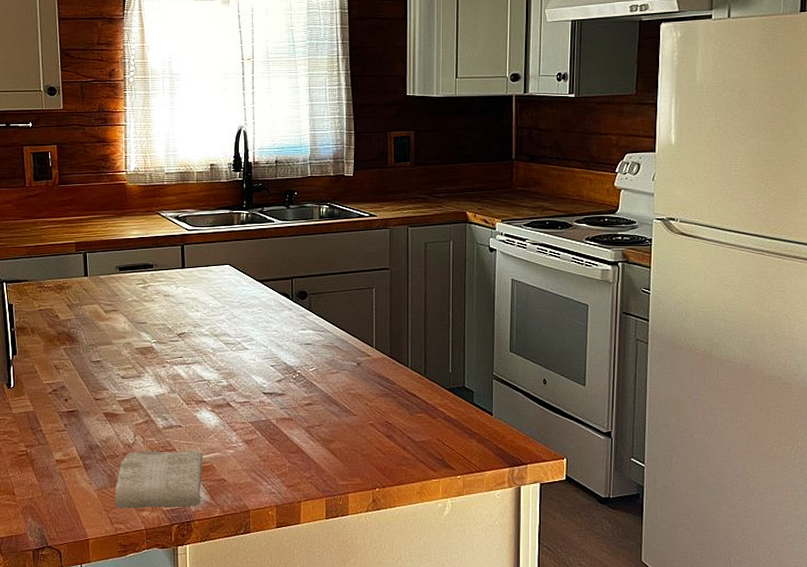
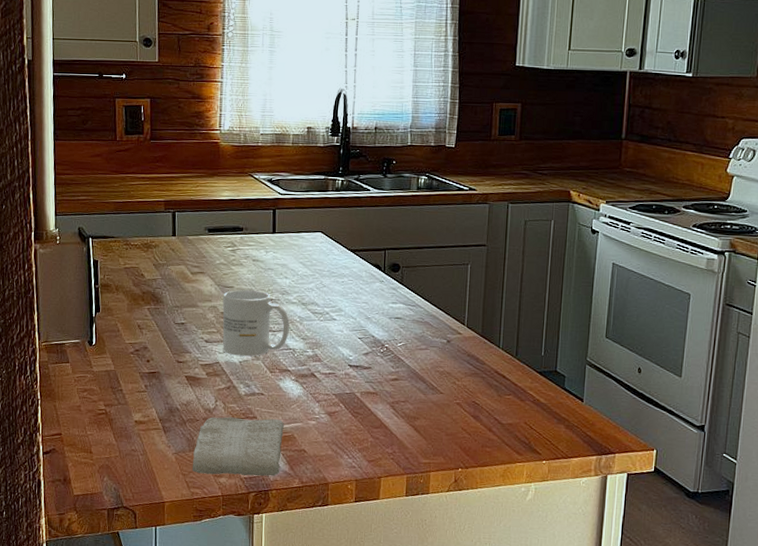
mug: none [137,324,203,390] -> present [222,289,290,357]

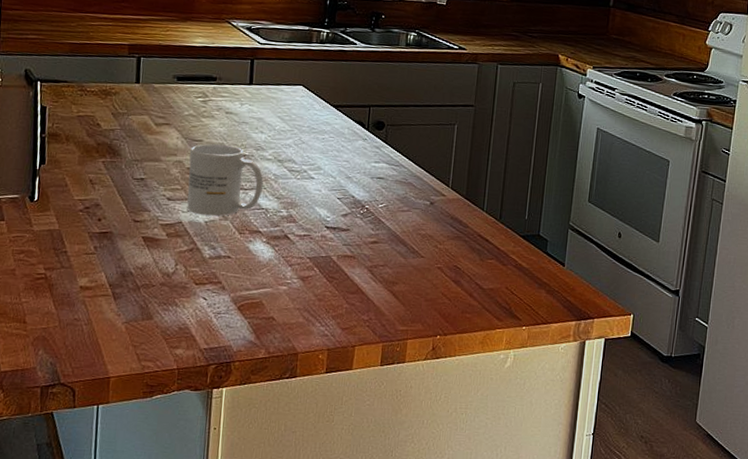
washcloth: present [193,417,284,477] -> none [145,282,252,347]

